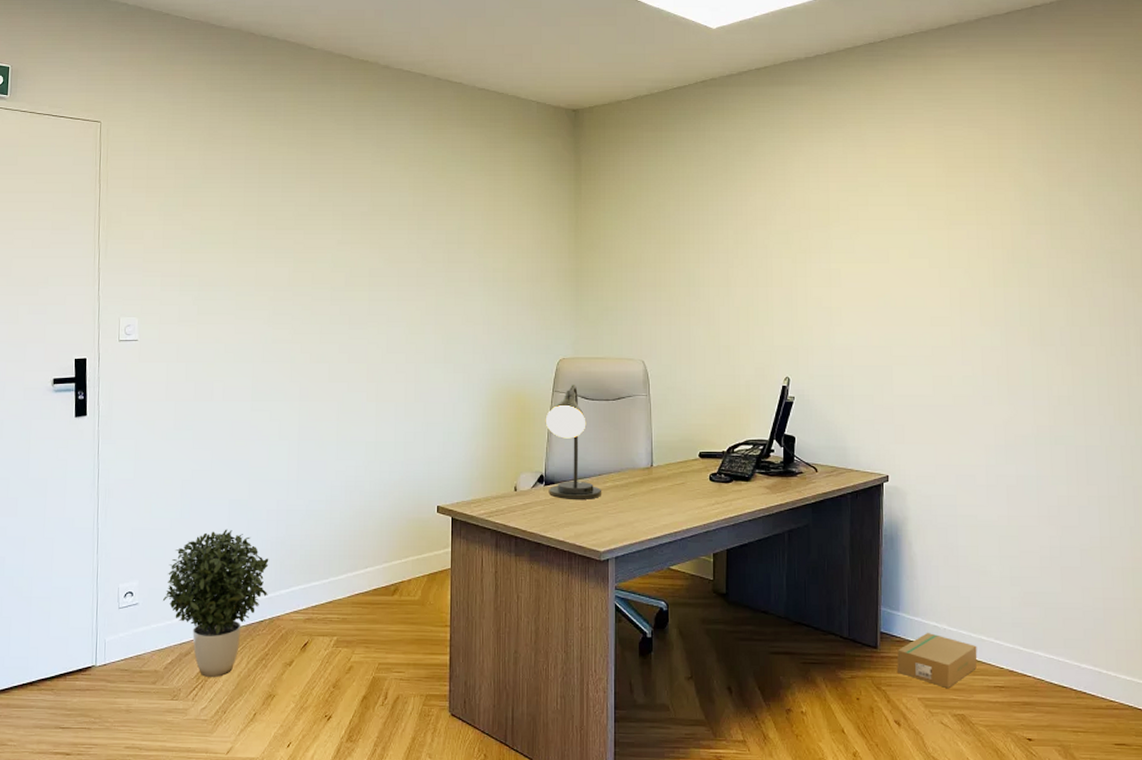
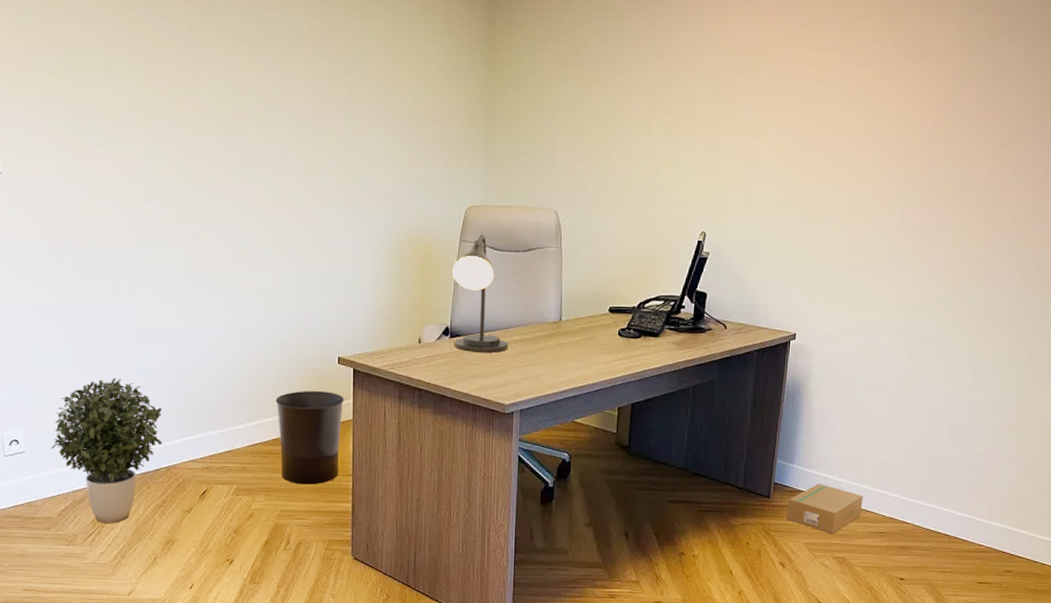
waste bin: none [376,539,443,636] -> present [275,390,344,485]

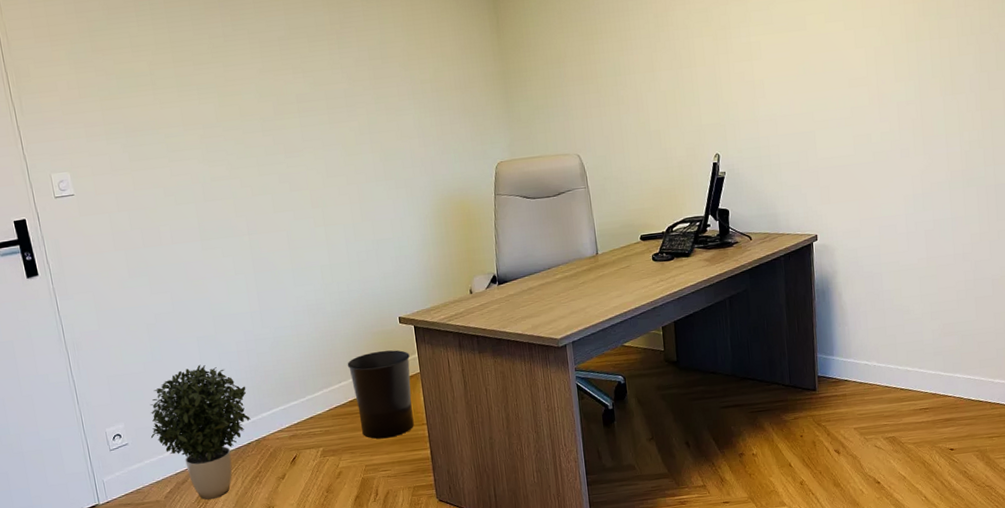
desk lamp: present [451,233,508,353] -> none [491,185,553,296]
box: present [787,484,863,533] -> none [833,371,904,416]

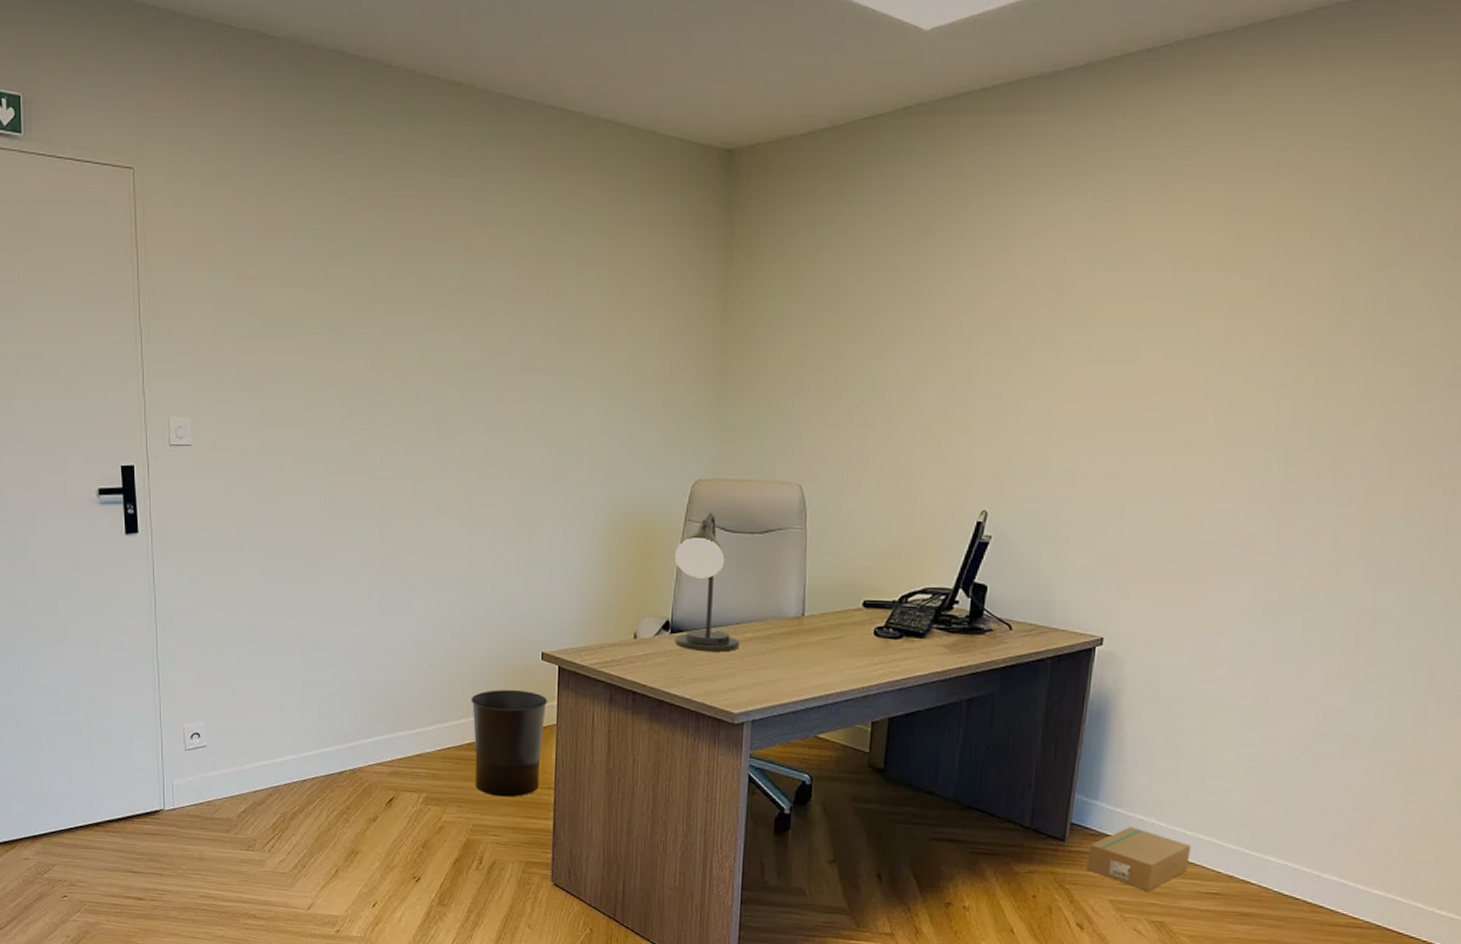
potted plant: present [150,364,251,500] -> none [232,668,349,829]
desk lamp: none [491,185,553,296] -> present [674,511,739,652]
box: none [833,371,904,416] -> present [1087,827,1191,891]

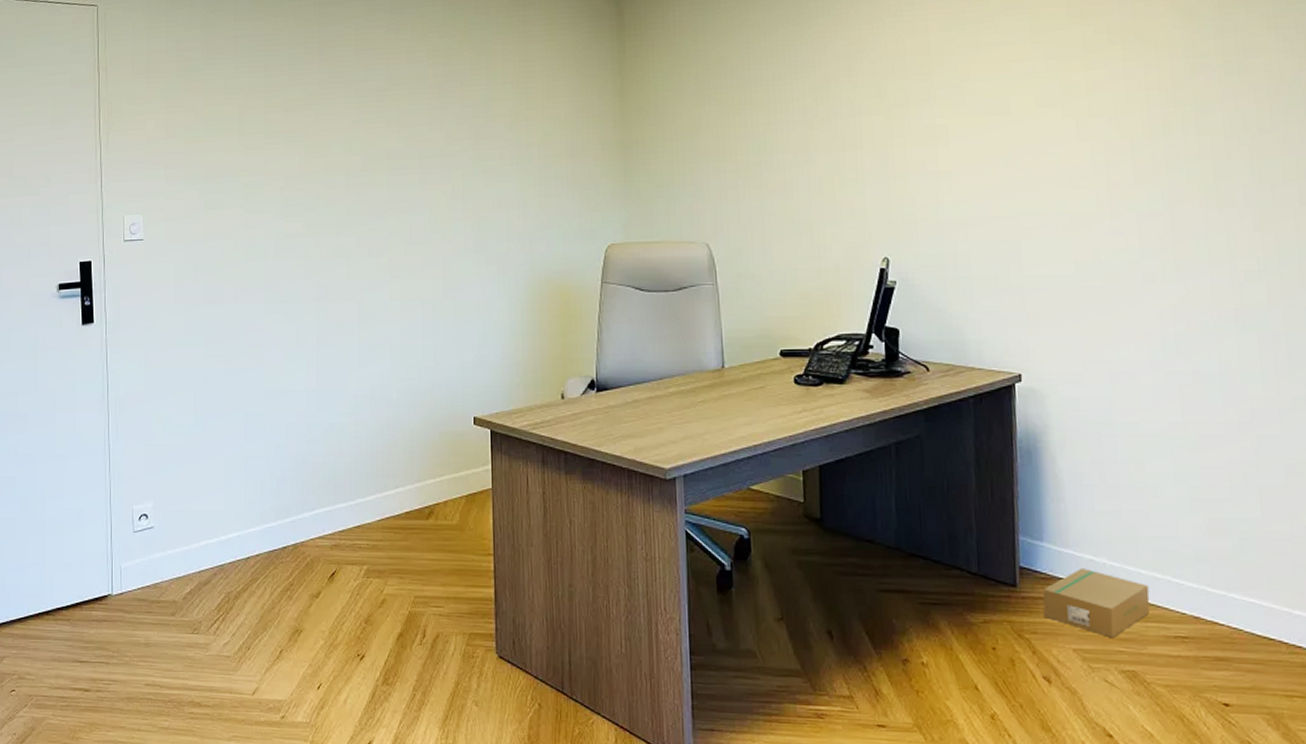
waste bin: present [471,689,547,797] -> none [407,455,482,566]
desk lamp: present [674,511,739,652] -> none [594,273,664,408]

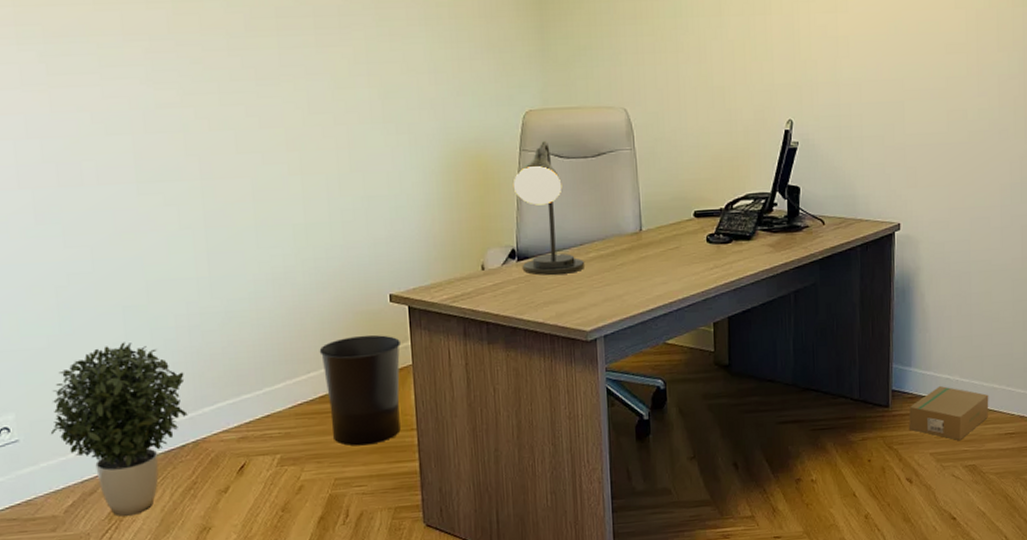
potted plant: none [178,445,290,609] -> present [50,342,188,517]
waste bin: none [407,455,482,566] -> present [319,335,401,446]
desk lamp: none [594,273,664,408] -> present [513,140,584,275]

